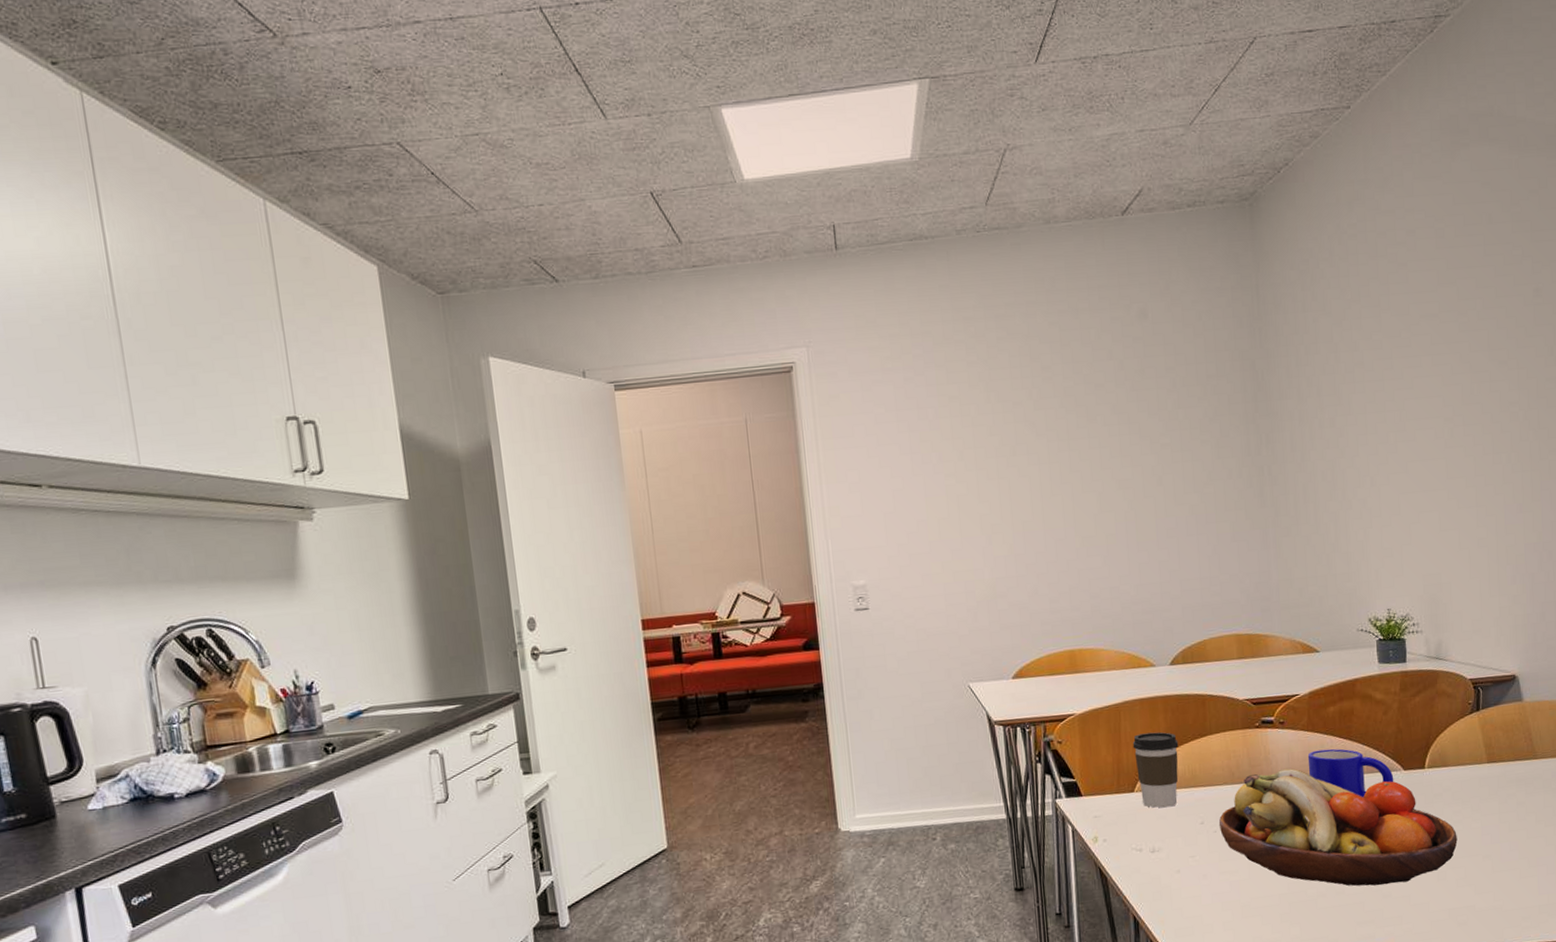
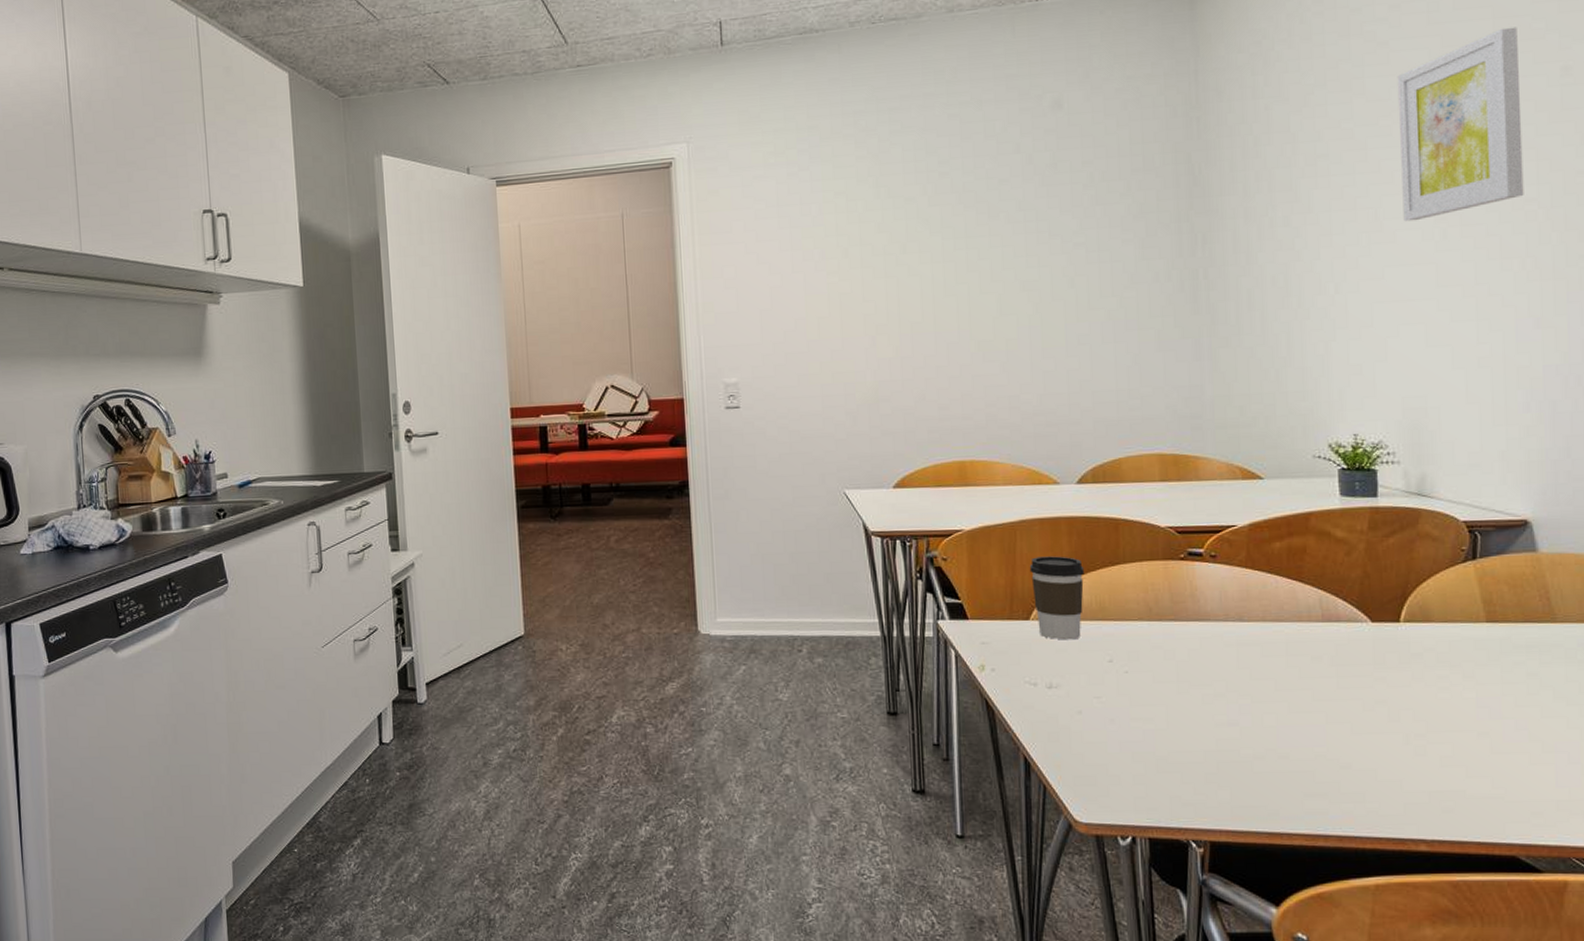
fruit bowl: present [1219,768,1458,886] -> none [1131,608,1443,754]
mug: present [1307,748,1394,798] -> none [1245,590,1358,650]
wall art: none [1414,253,1509,422] -> present [1397,27,1524,222]

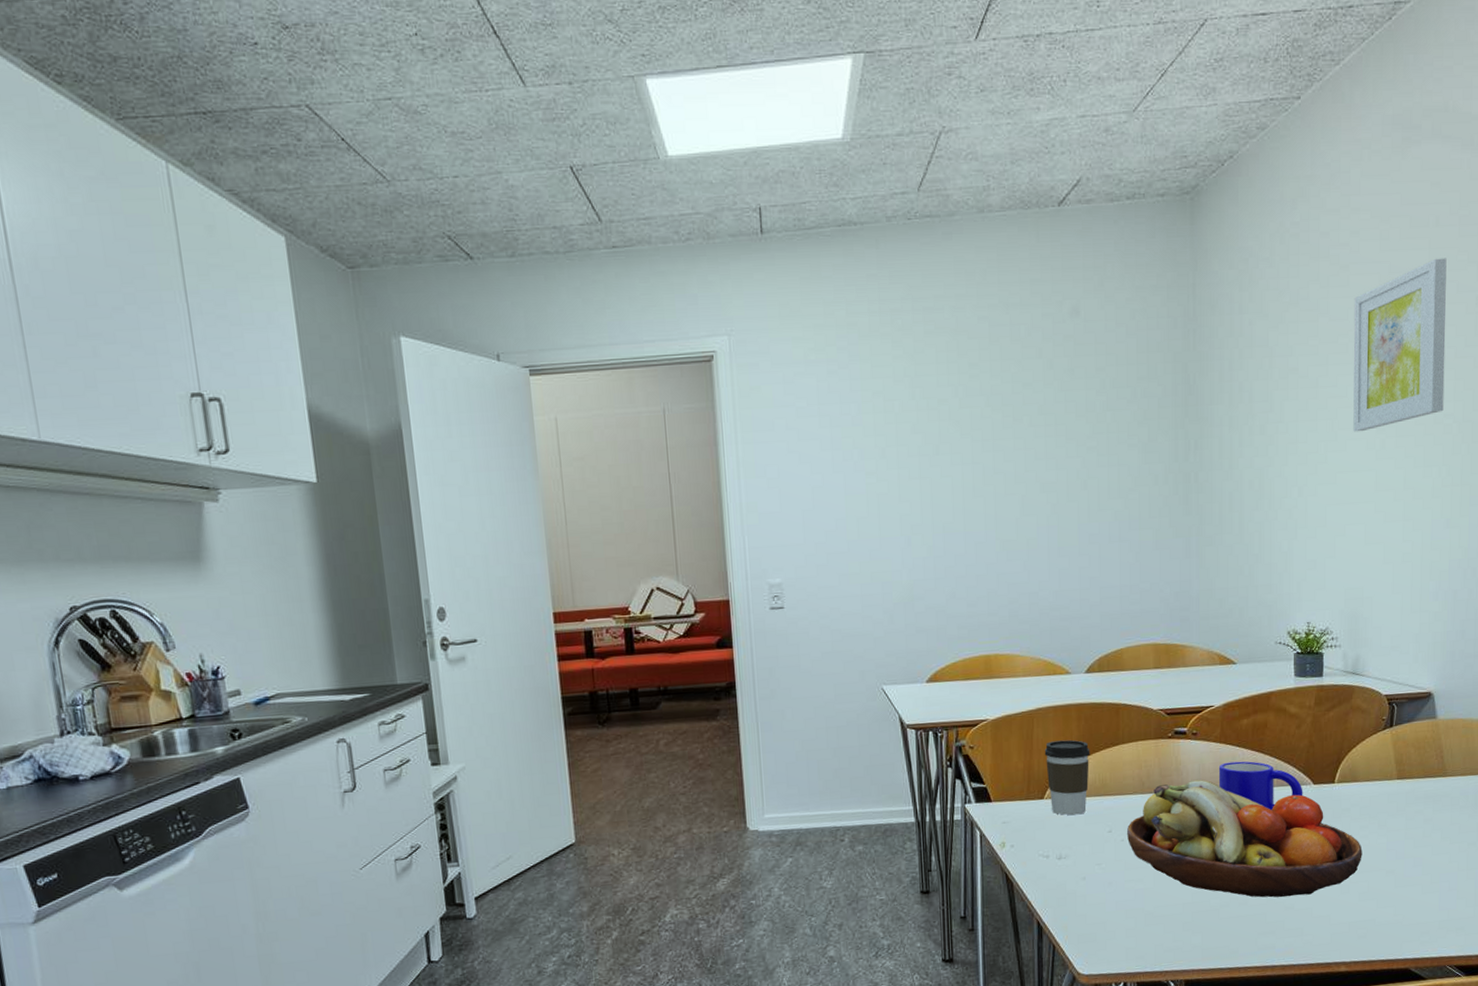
fruit bowl: none [1131,608,1443,754] -> present [1126,779,1363,898]
mug: none [1245,590,1358,650] -> present [1218,761,1303,811]

